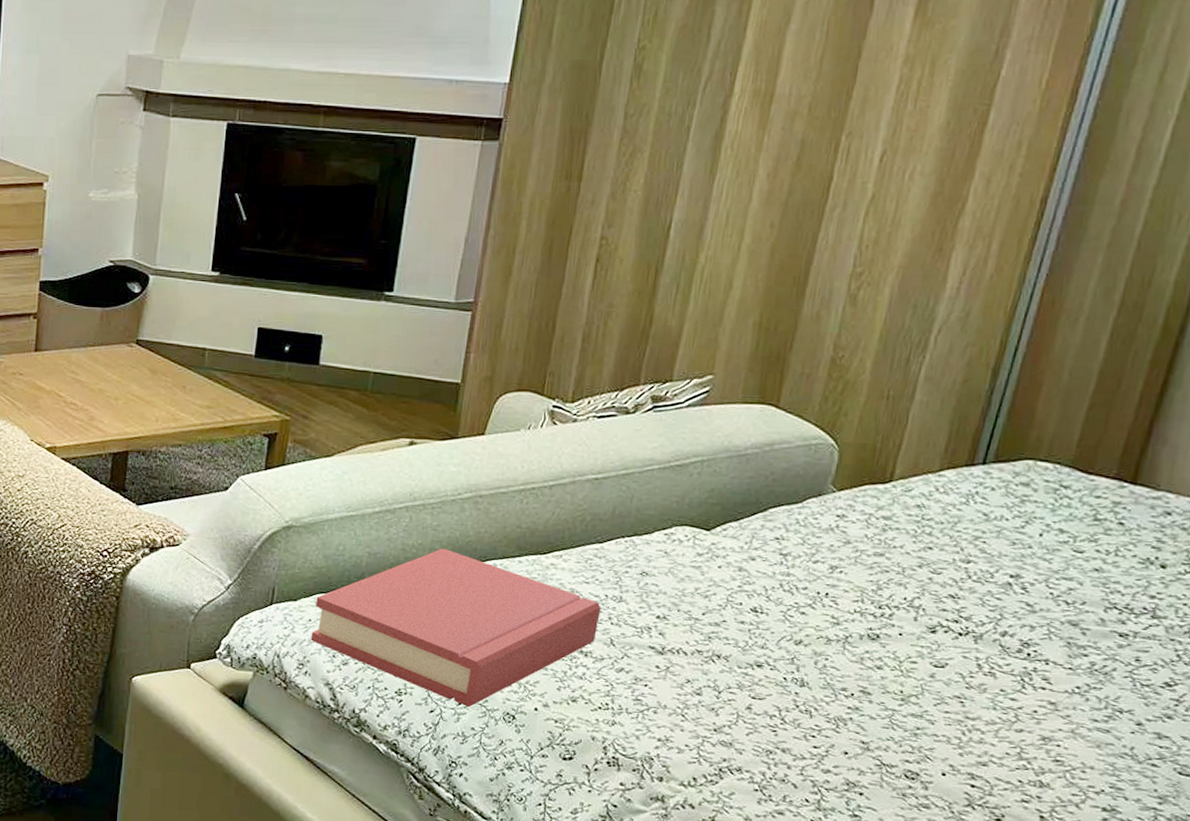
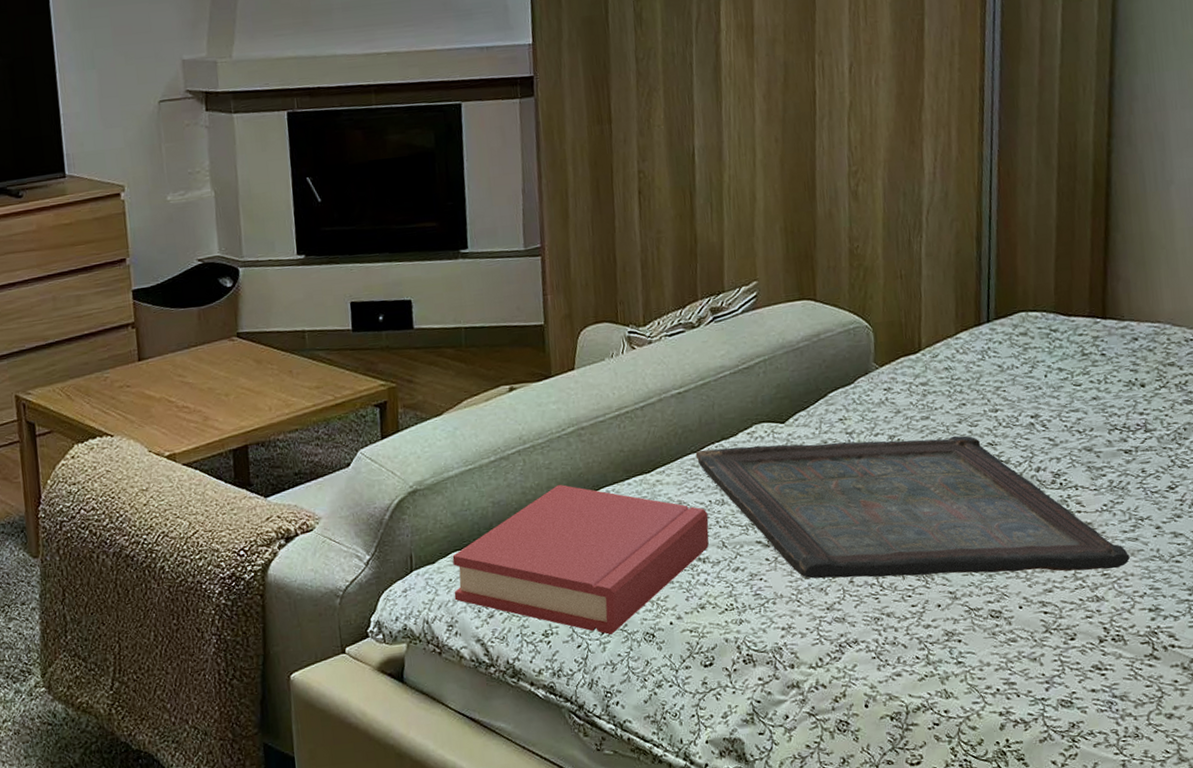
serving tray: none [600,542,1094,758] -> present [695,435,1130,579]

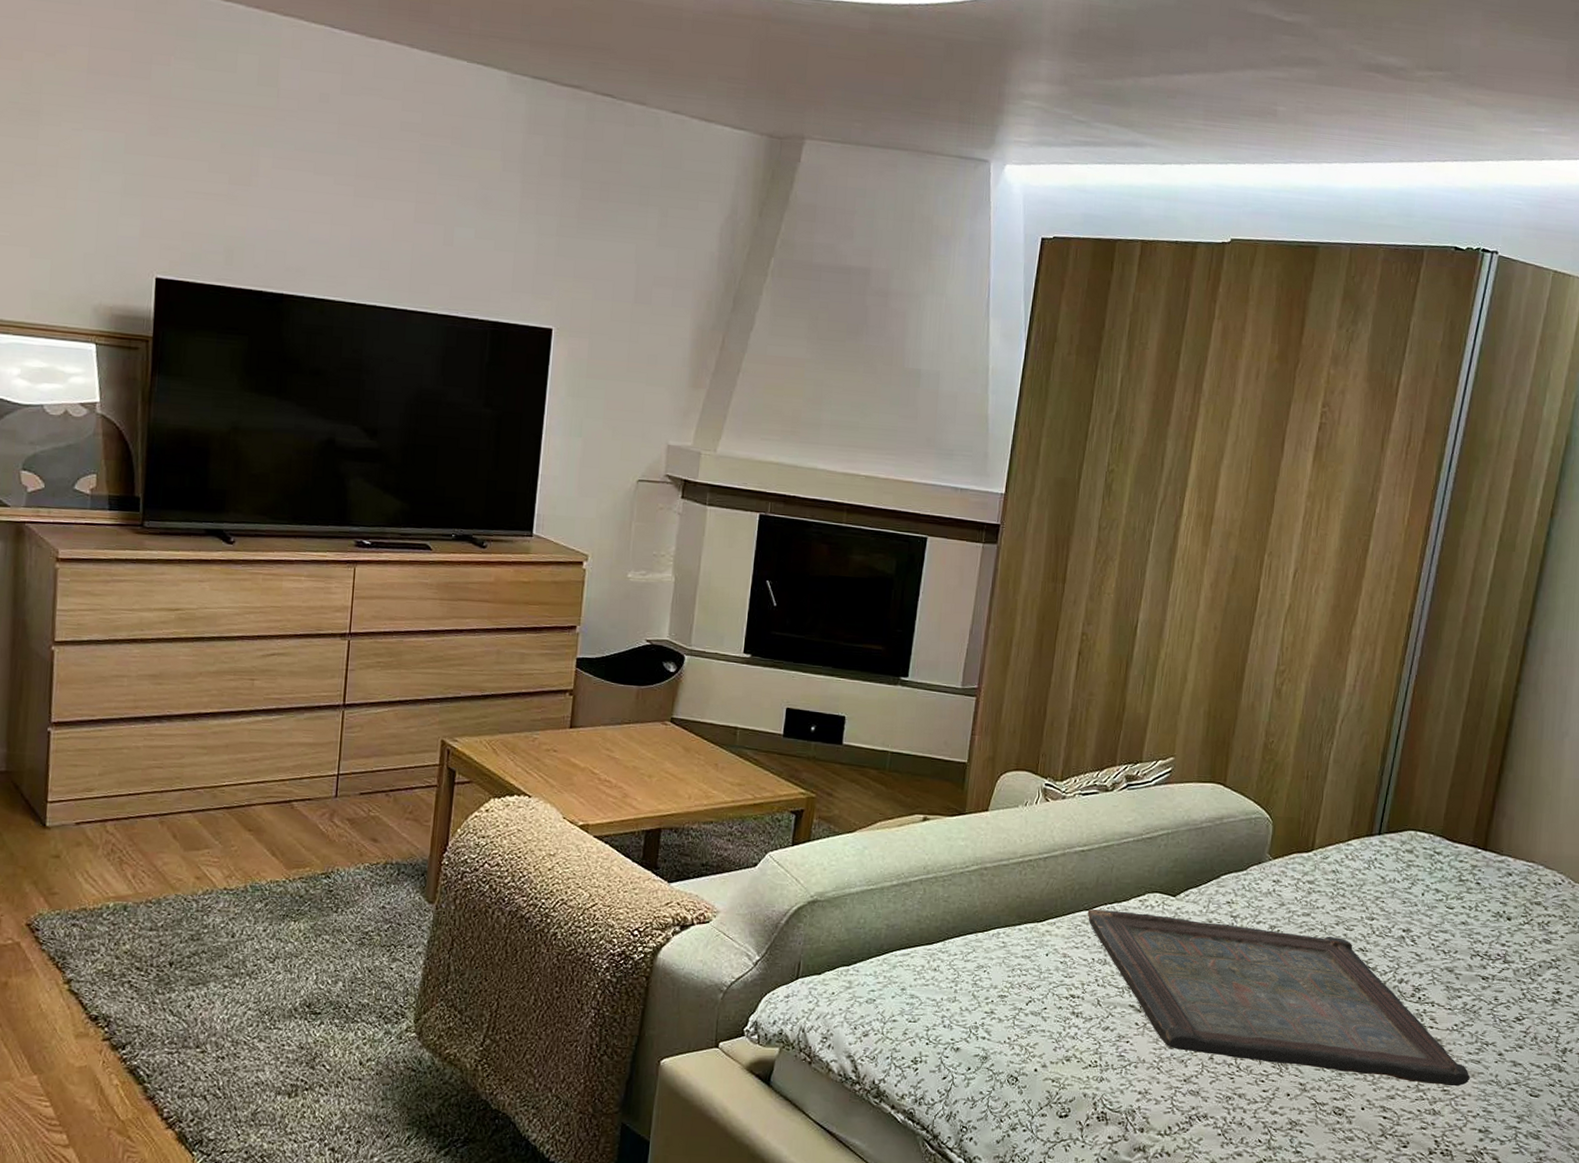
hardback book: present [452,484,709,635] -> none [834,918,1089,1071]

